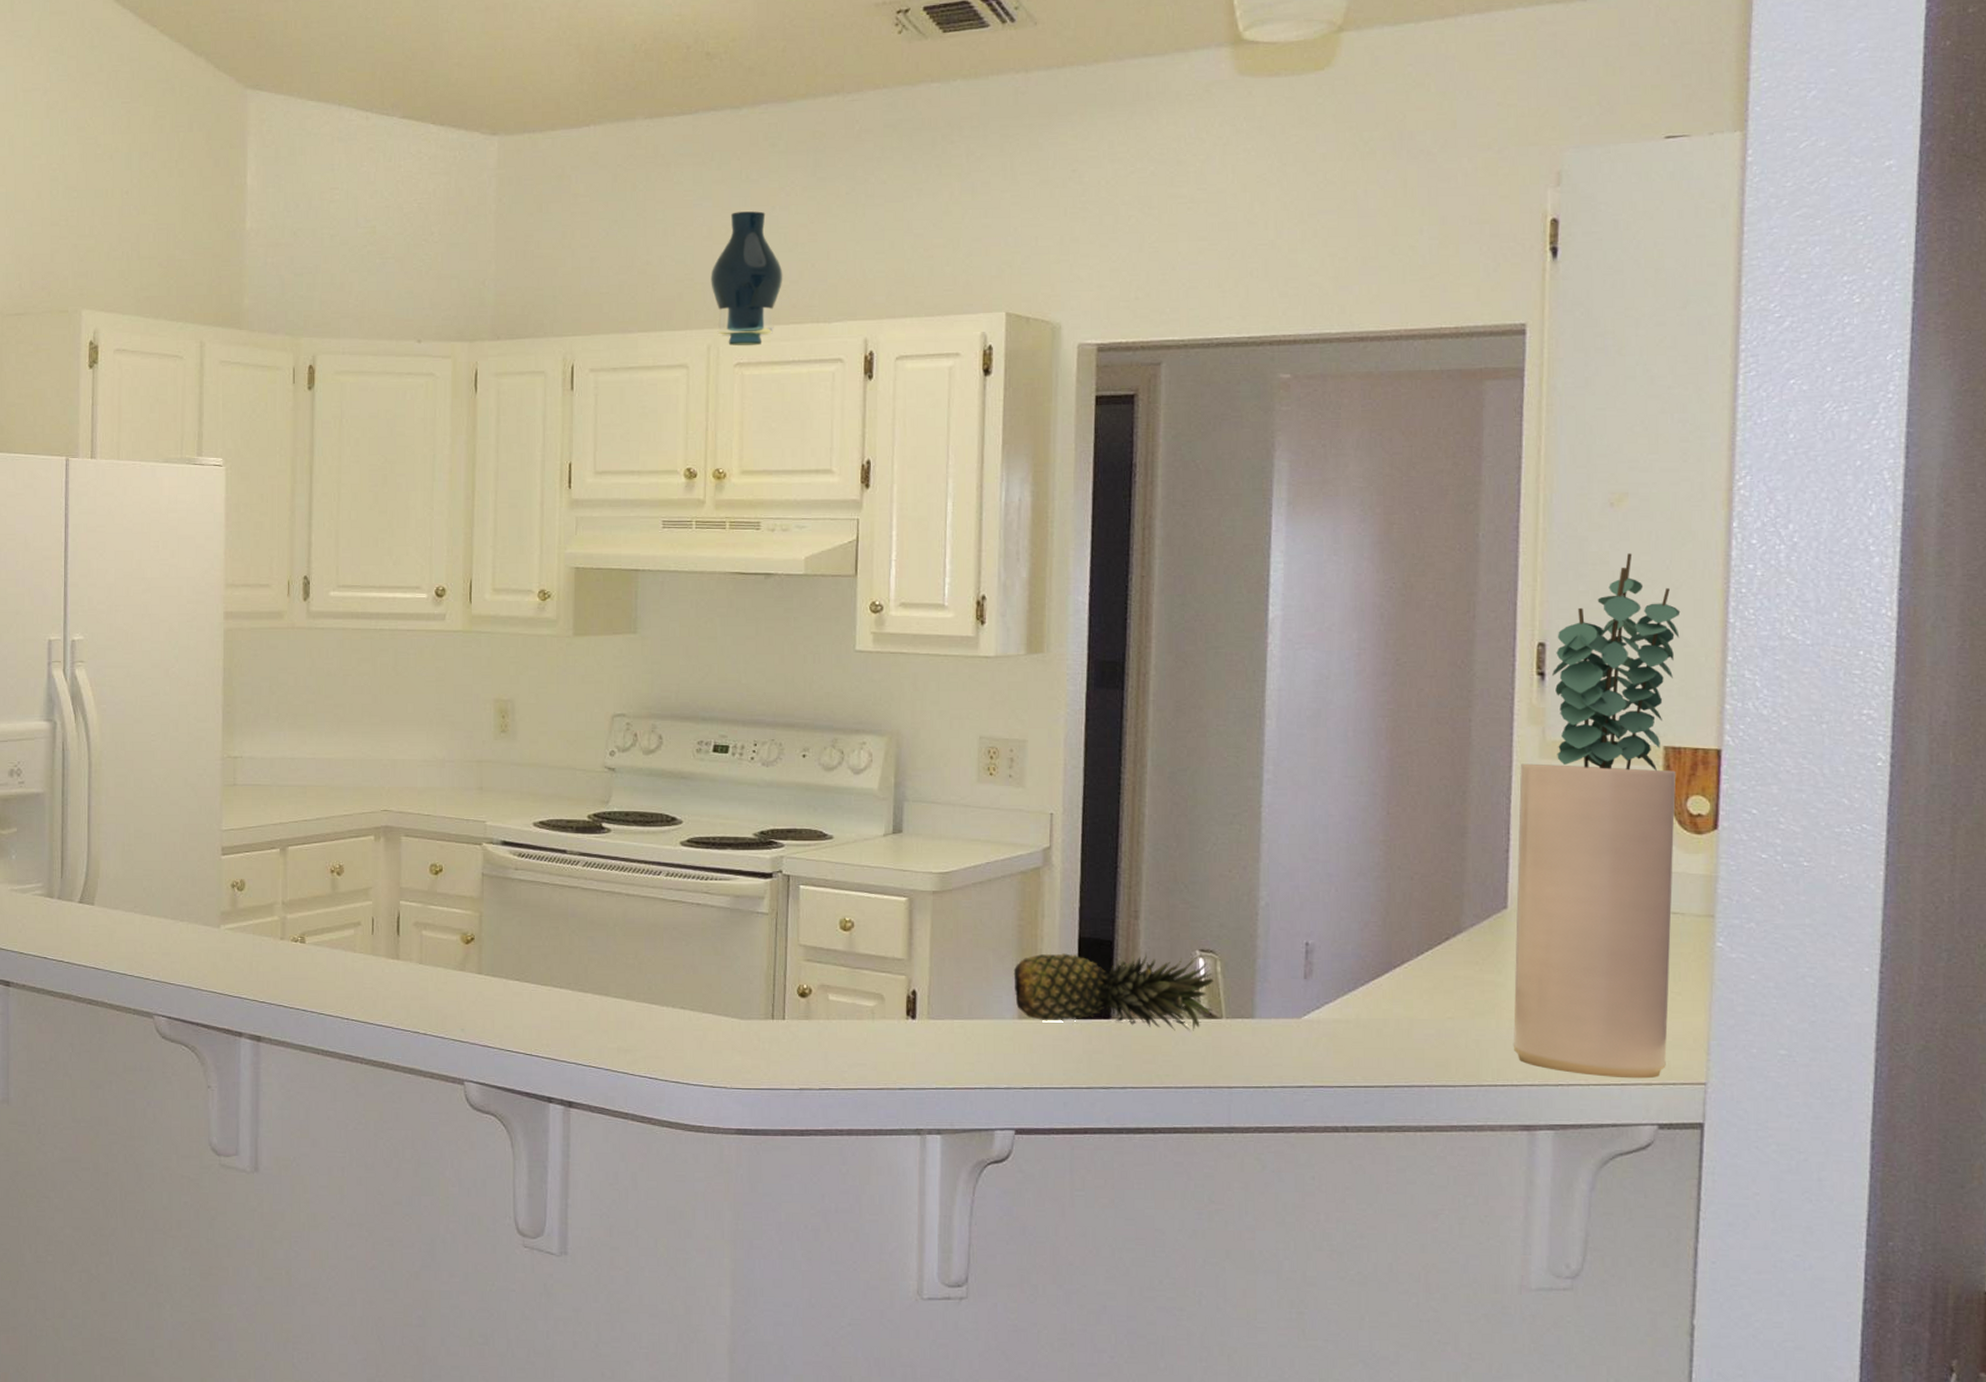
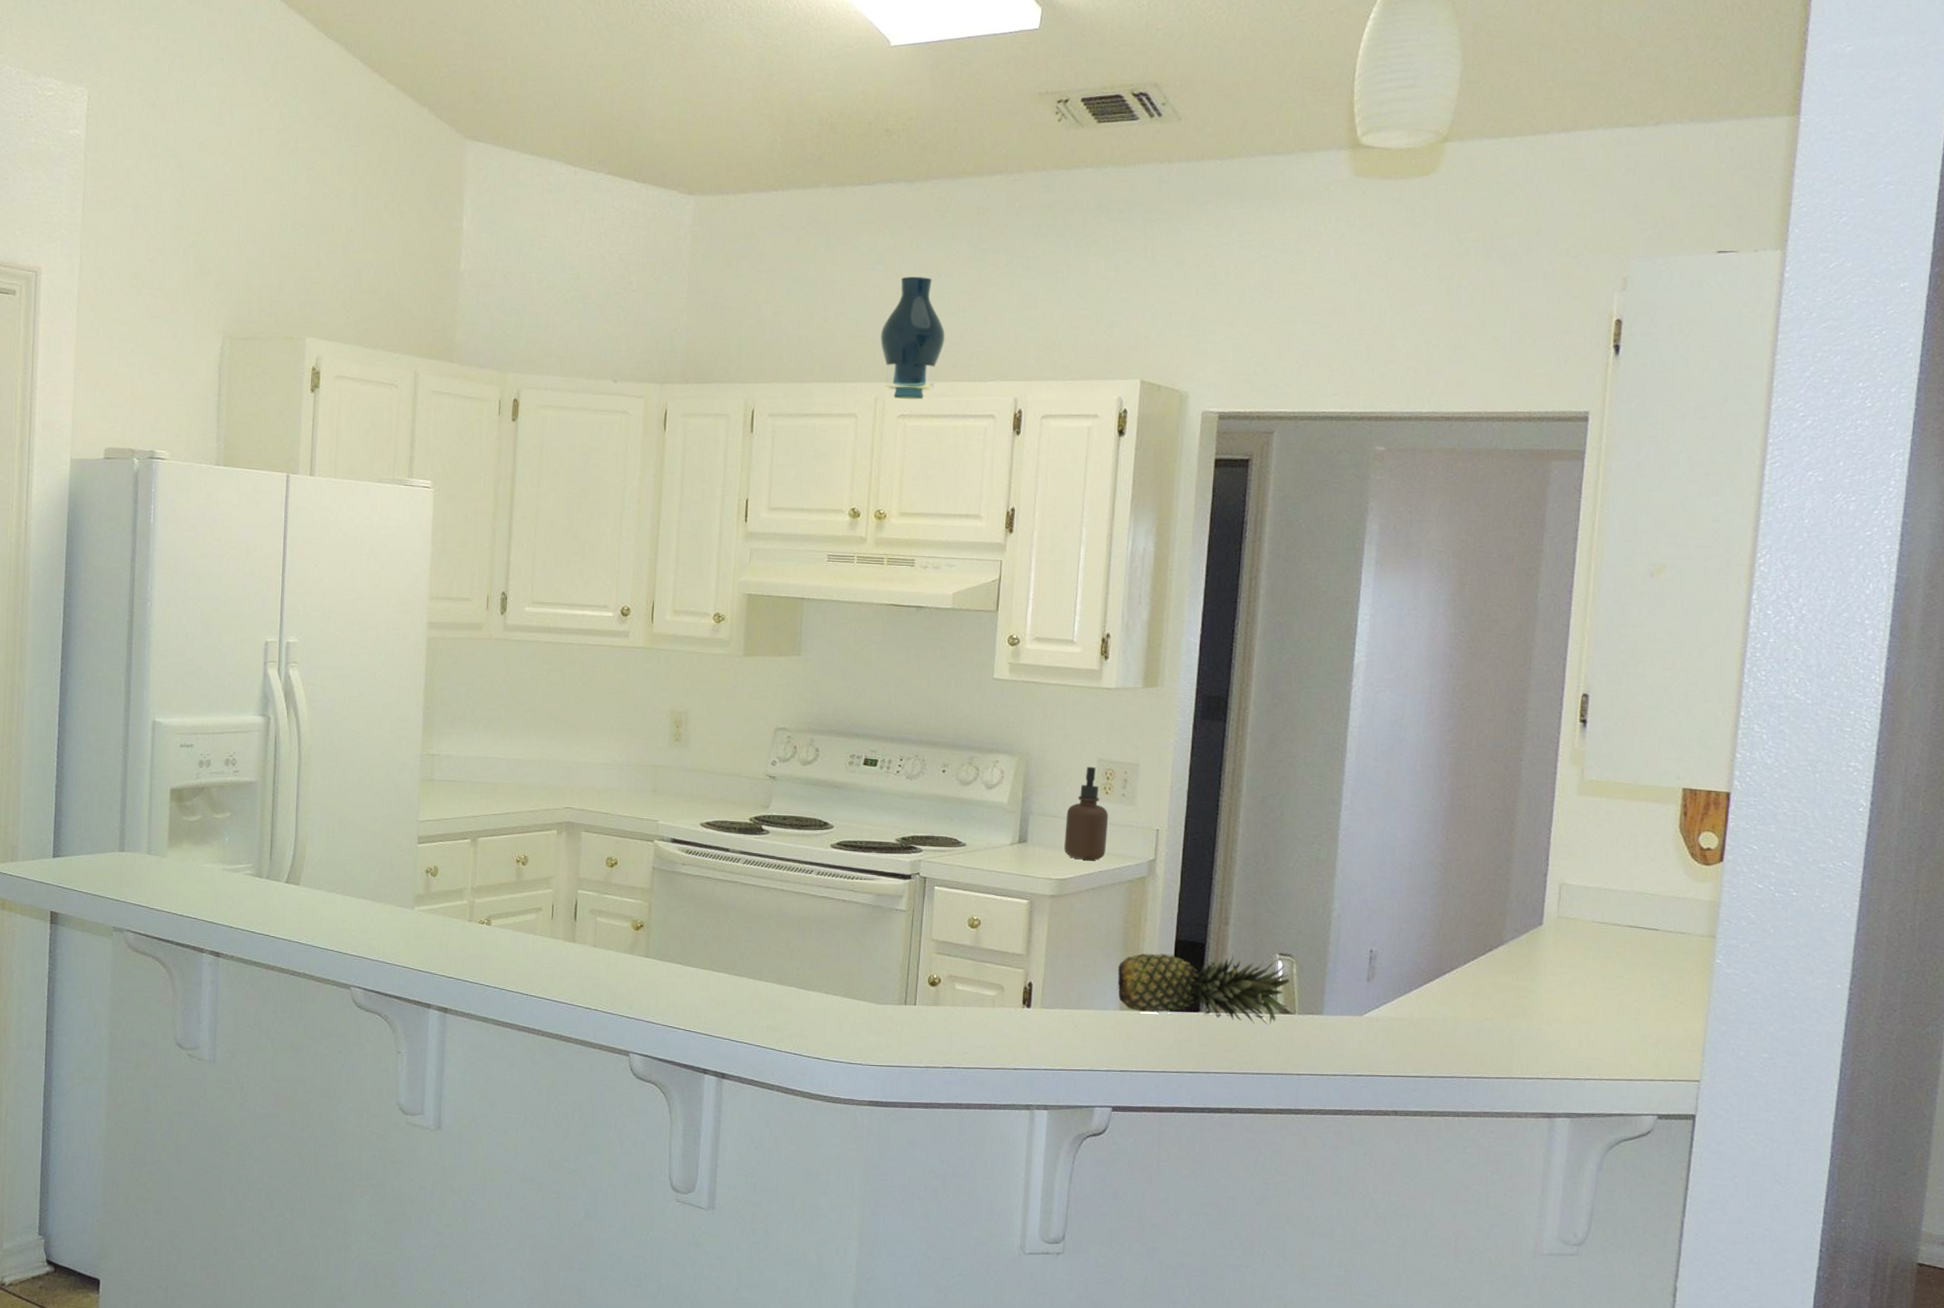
soap dispenser: none [945,746,995,850] -> present [1064,767,1109,860]
vase: present [1513,553,1681,1079] -> none [1541,618,1704,1076]

